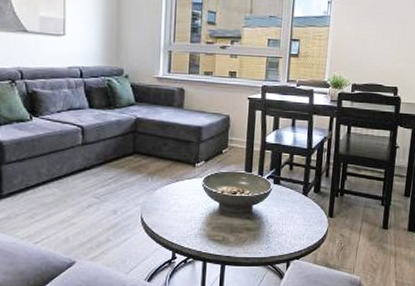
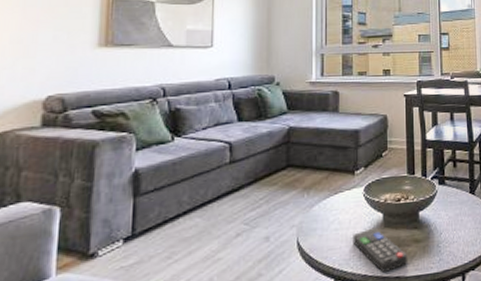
remote control: none [190,214,238,252] -> present [352,227,407,274]

